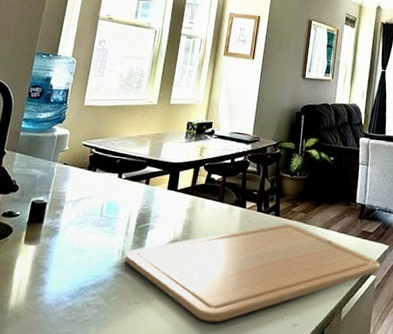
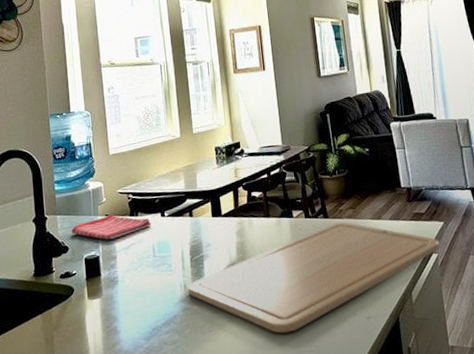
dish towel: none [26,163,107,189] -> present [72,214,152,240]

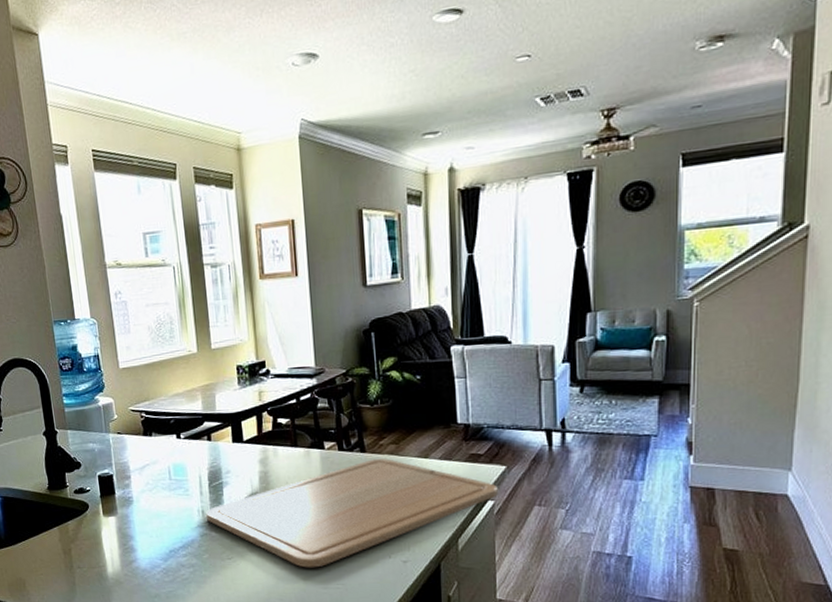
dish towel: present [72,214,152,240] -> none [83,432,167,459]

